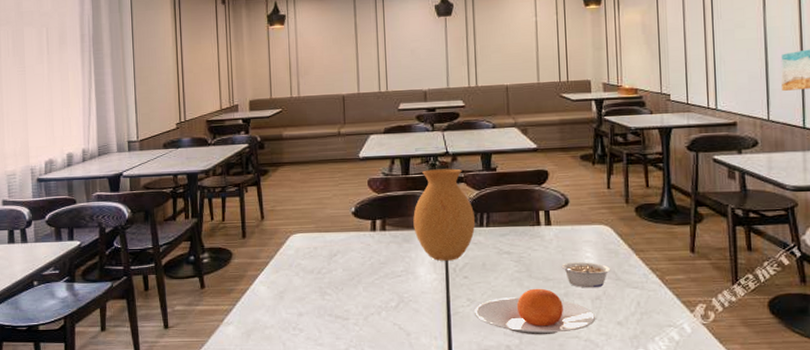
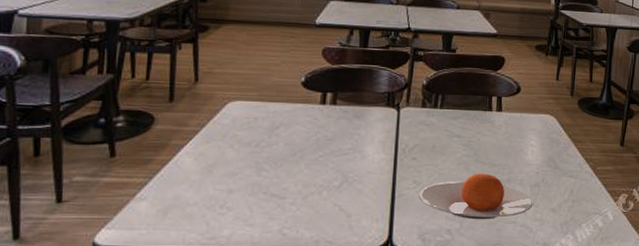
vase: present [413,168,476,261] -> none [366,44,430,141]
legume: present [561,262,611,288] -> none [507,149,551,175]

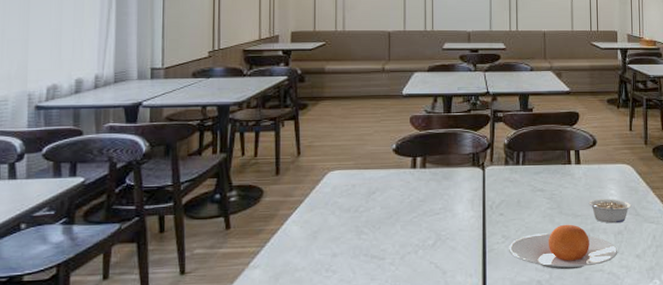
legume: none [507,149,551,175] -> present [588,199,632,224]

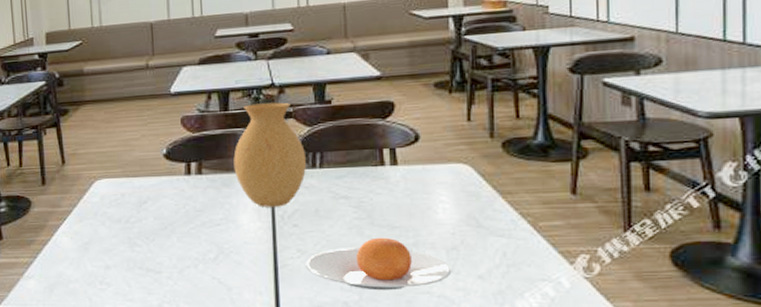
vase: none [453,108,512,198] -> present [233,102,307,207]
legume: present [588,199,632,224] -> none [409,207,471,237]

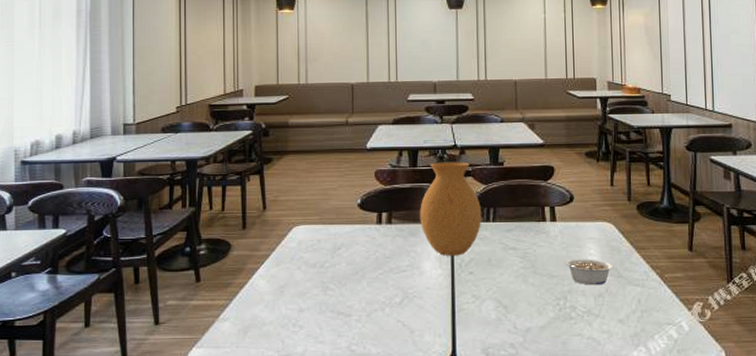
plate: present [306,237,452,291] -> none [479,285,599,333]
legume: none [409,207,471,237] -> present [565,259,613,286]

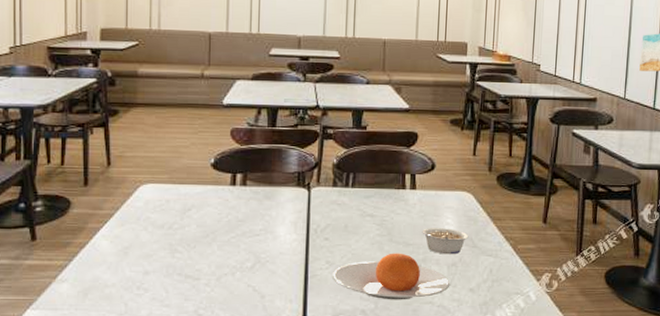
vase: present [420,162,482,256] -> none [276,123,341,221]
plate: none [479,285,599,333] -> present [333,253,450,300]

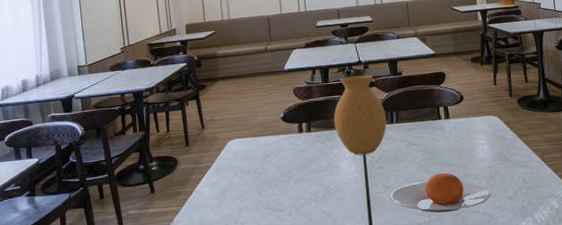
vase: none [276,123,341,221] -> present [334,75,387,155]
legume: present [422,228,469,255] -> none [460,147,501,170]

